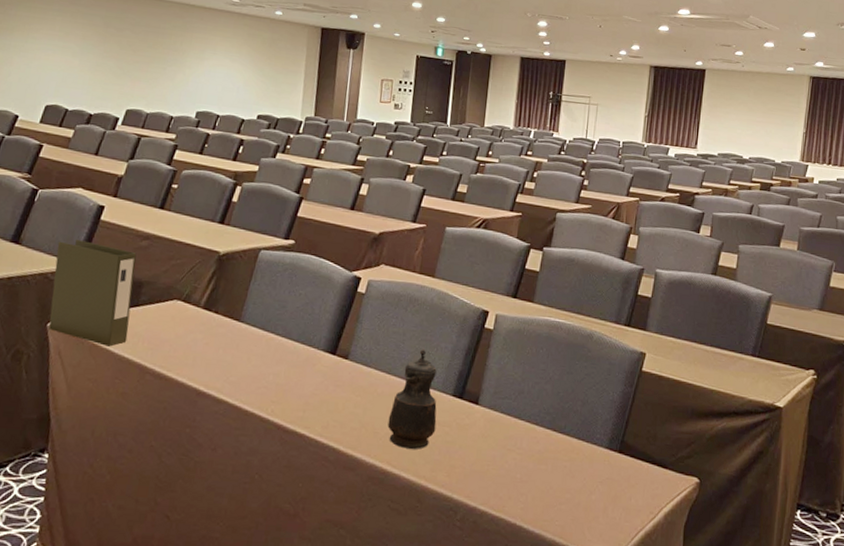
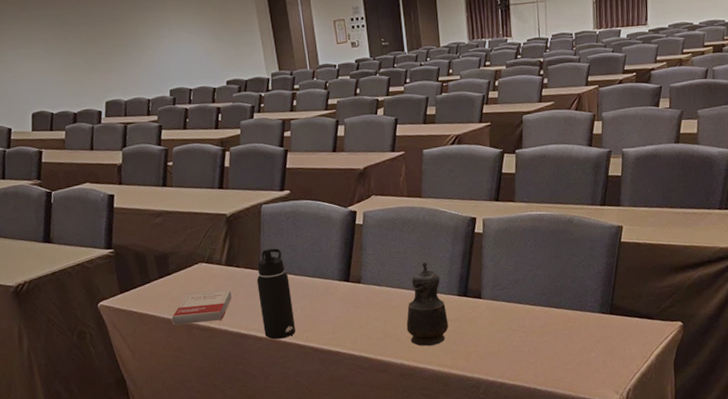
binder: present [48,239,137,347] -> none [84,228,169,314]
book: none [124,331,201,371] -> present [171,289,233,325]
water bottle: none [225,299,270,408] -> present [256,248,296,340]

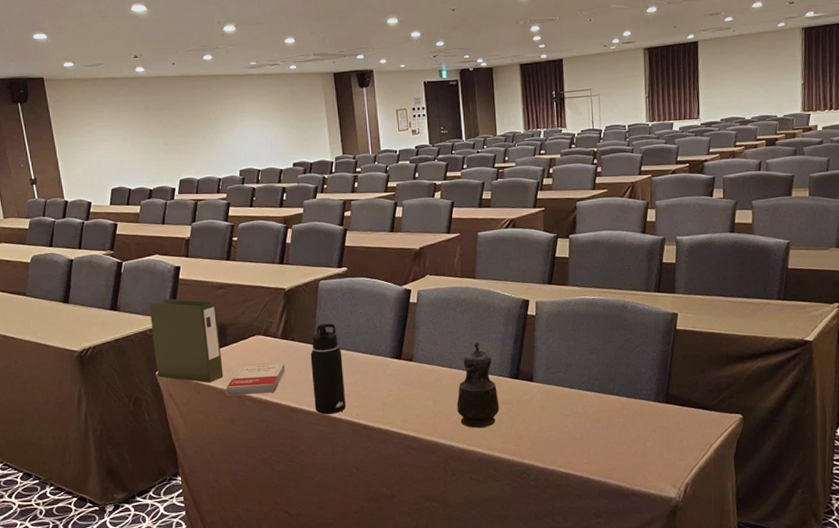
binder: none [84,228,169,314] -> present [149,298,224,383]

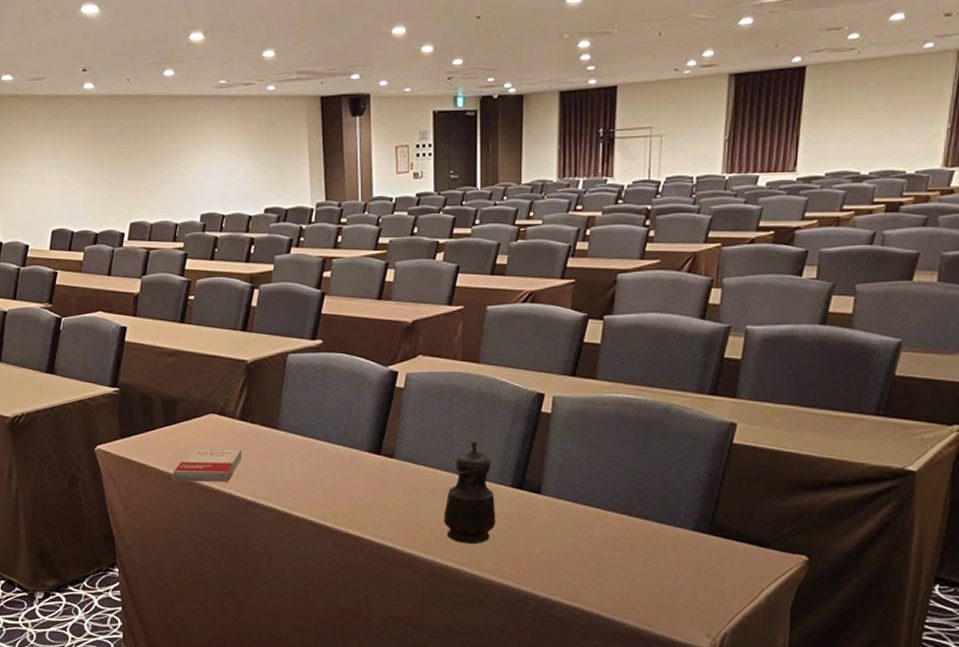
binder: present [149,298,224,383] -> none [89,363,171,465]
water bottle: present [310,323,346,415] -> none [272,406,310,514]

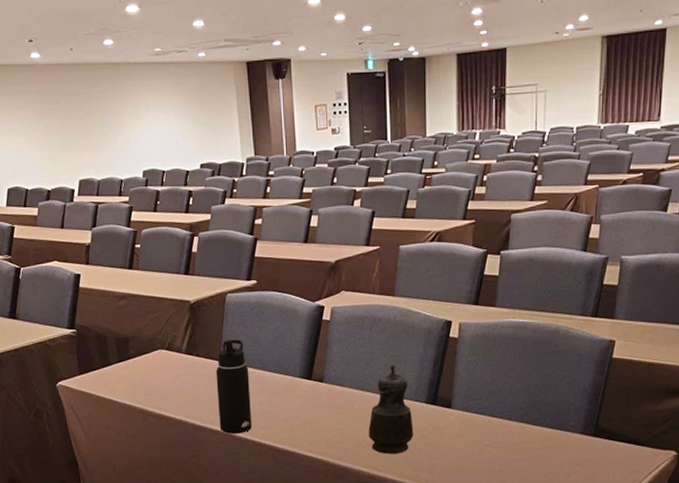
book: present [171,447,243,483] -> none [127,378,190,412]
water bottle: none [272,406,310,514] -> present [216,339,252,435]

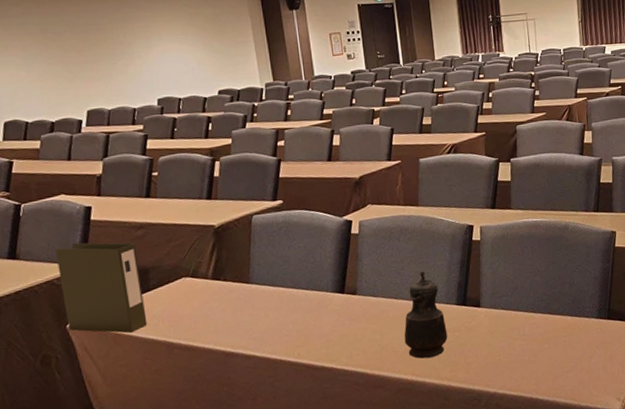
binder: none [48,307,126,397] -> present [55,242,148,334]
water bottle: present [216,339,252,435] -> none [245,260,287,358]

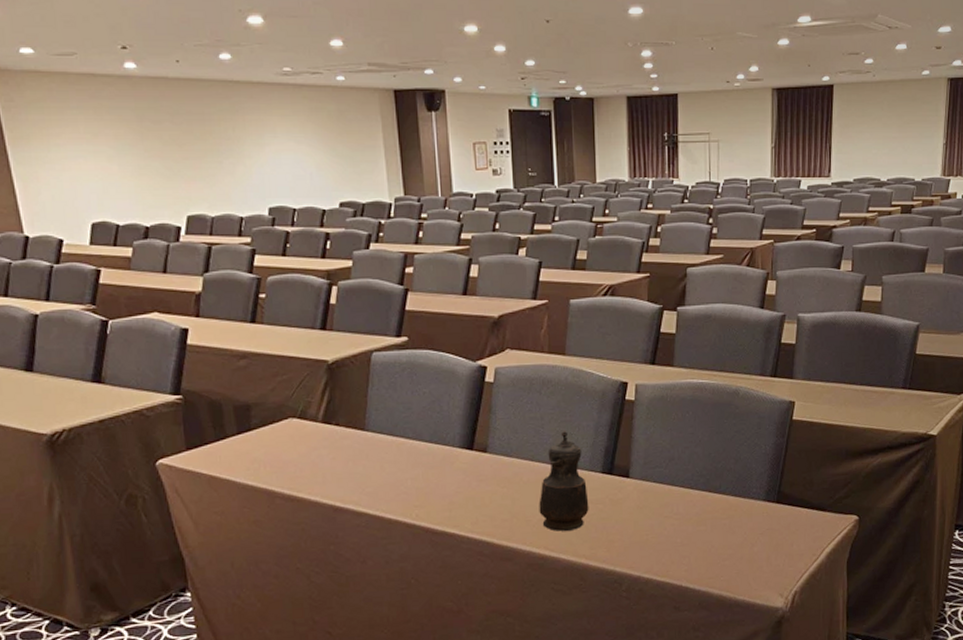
binder: present [55,242,148,334] -> none [145,368,247,477]

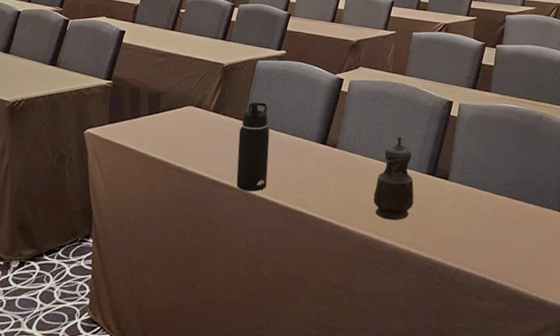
water bottle: none [359,405,403,517] -> present [236,102,270,193]

